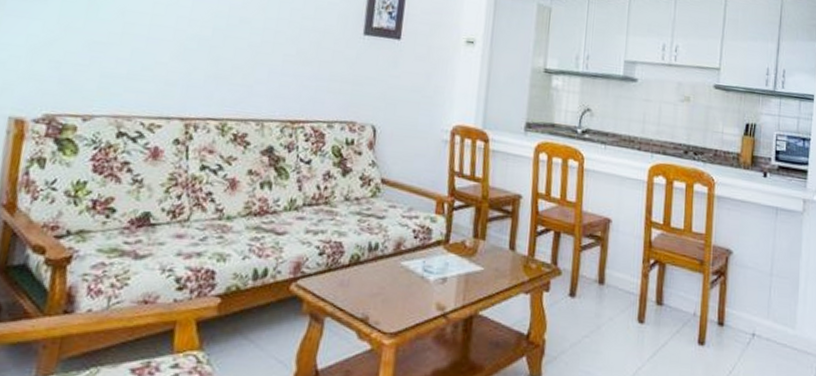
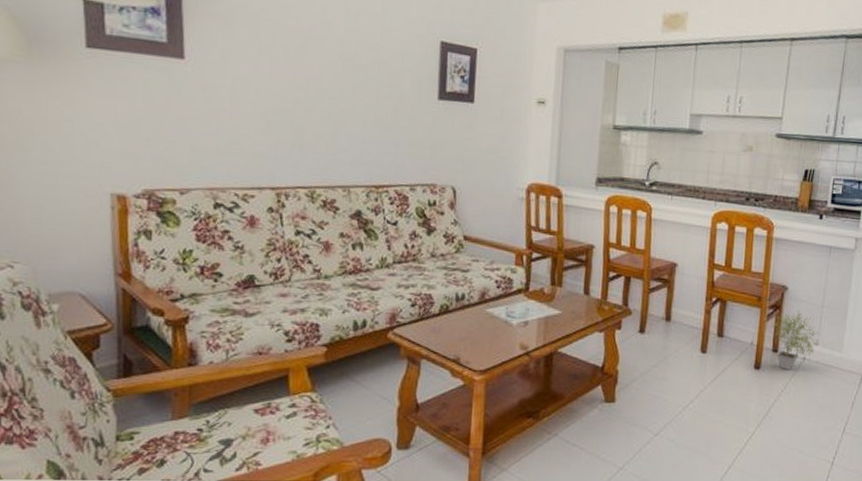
potted plant: none [716,278,770,348] -> present [771,311,820,371]

